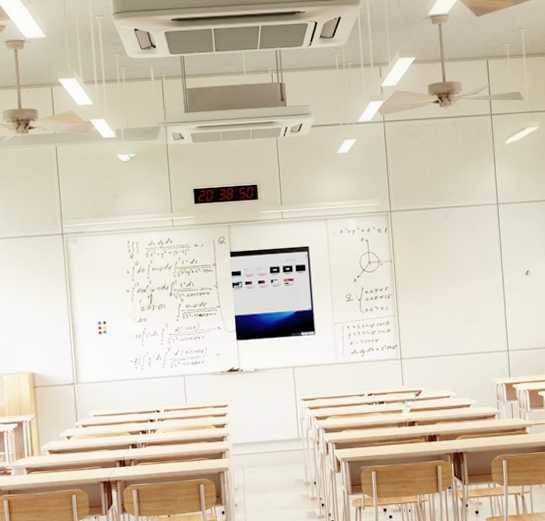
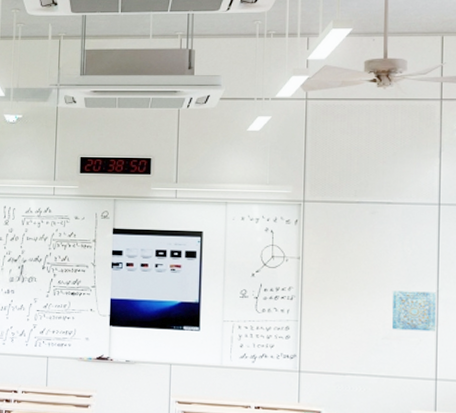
wall art: none [468,278,504,314] -> present [391,290,436,332]

